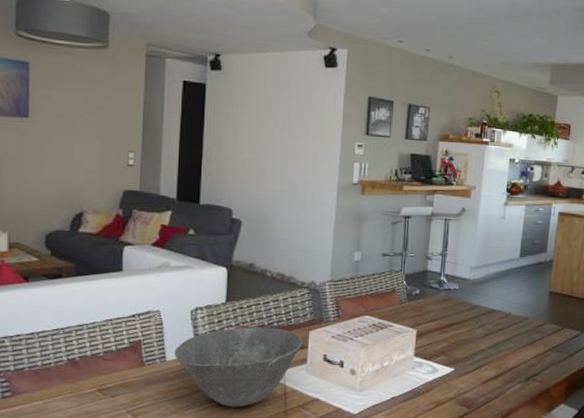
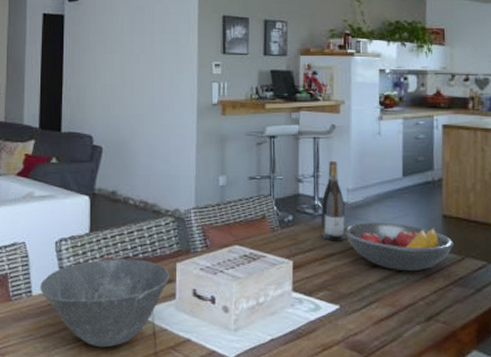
wine bottle: none [444,241,467,313] -> present [321,160,345,241]
fruit bowl: none [464,296,556,339] -> present [344,222,453,272]

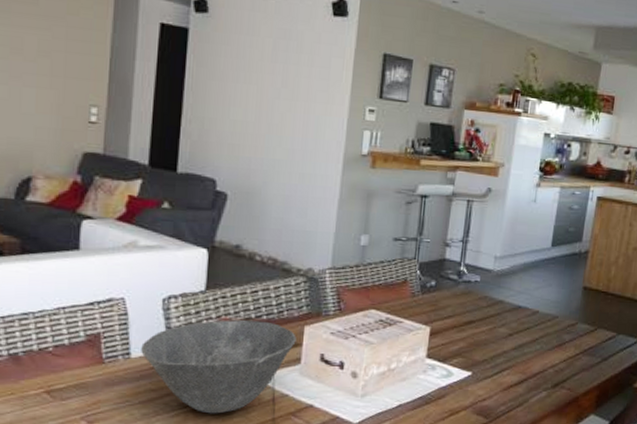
wine bottle: present [321,160,345,241] -> none [463,225,491,309]
fruit bowl: present [344,222,453,272] -> none [486,290,589,341]

